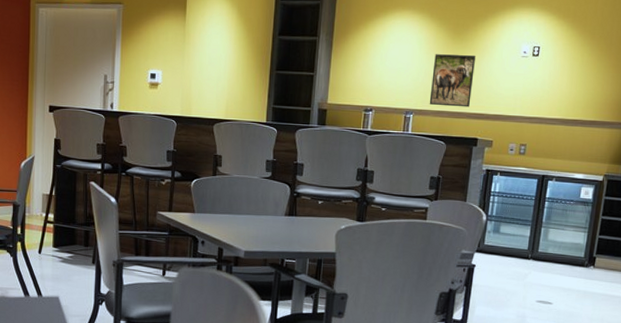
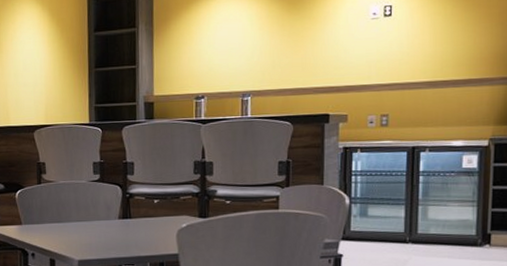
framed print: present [429,54,475,107] -> none [268,24,317,84]

